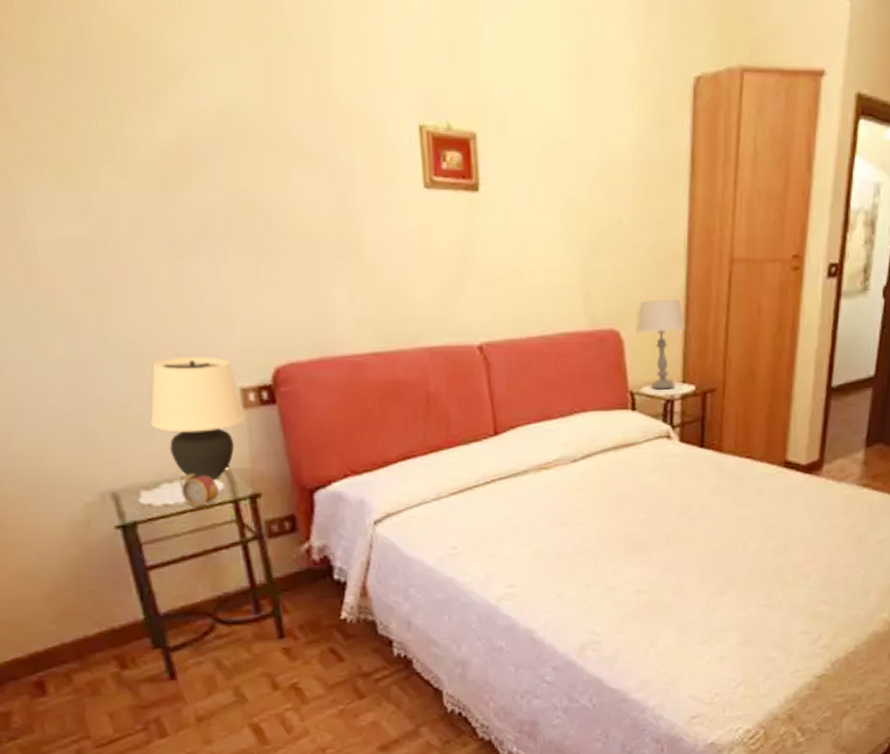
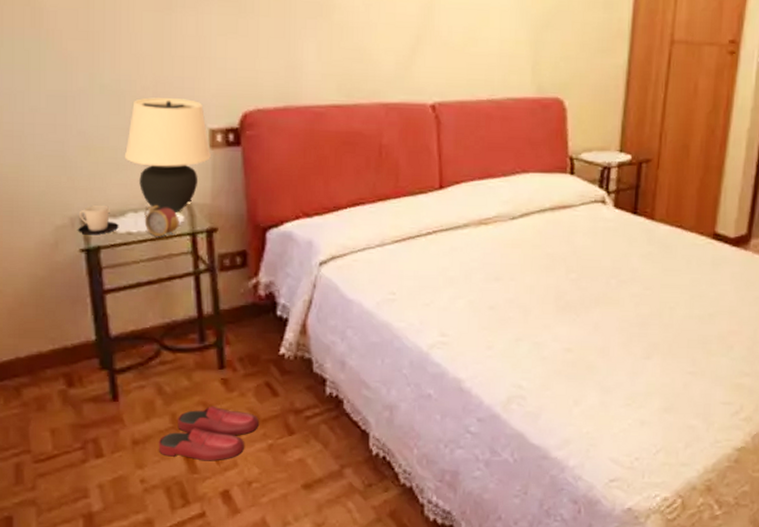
cup: none [108,477,154,509] -> present [77,204,119,234]
slippers: none [223,676,327,732] -> present [158,406,259,461]
table lamp: present [637,300,686,391] -> none [580,73,626,158]

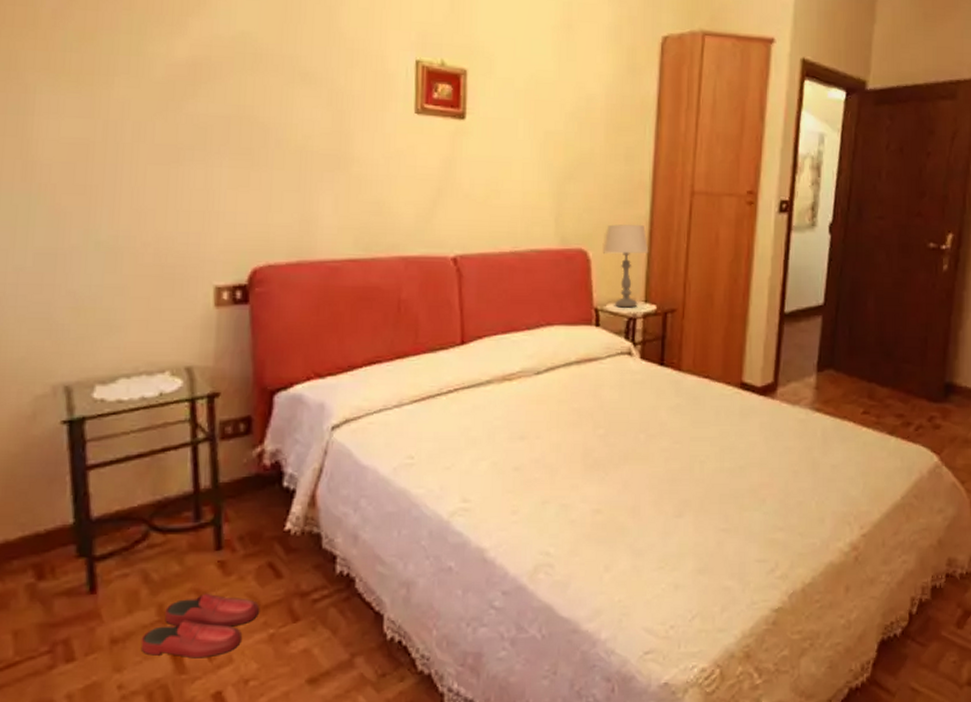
cup: present [77,204,119,234] -> none [59,370,108,403]
table lamp: present [124,97,211,212] -> none [118,254,216,377]
alarm clock: present [144,205,180,236] -> none [137,370,178,403]
table lamp: none [580,73,626,158] -> present [603,224,649,309]

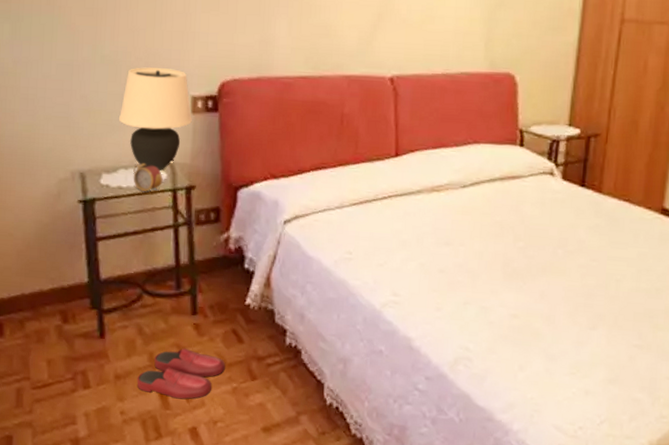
table lamp: none [118,254,216,377] -> present [118,67,192,170]
alarm clock: none [137,370,178,403] -> present [133,163,163,191]
table lamp: present [603,224,649,309] -> none [530,50,575,131]

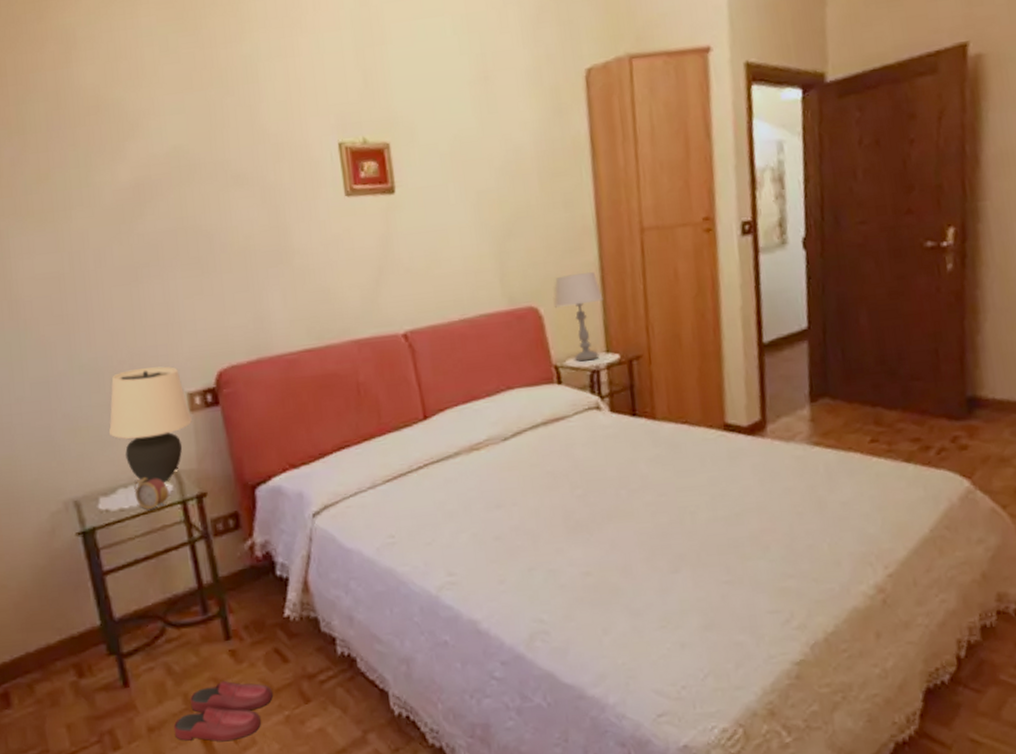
table lamp: none [530,50,575,131] -> present [555,272,604,362]

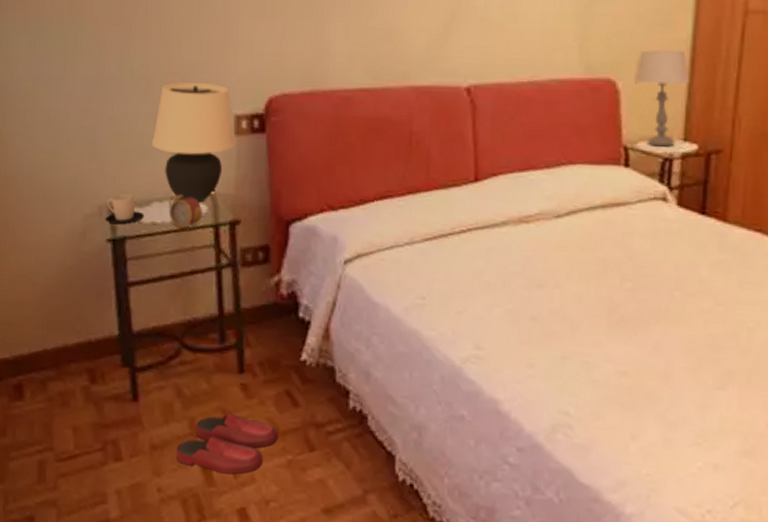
cup: none [71,484,111,517] -> present [104,193,144,224]

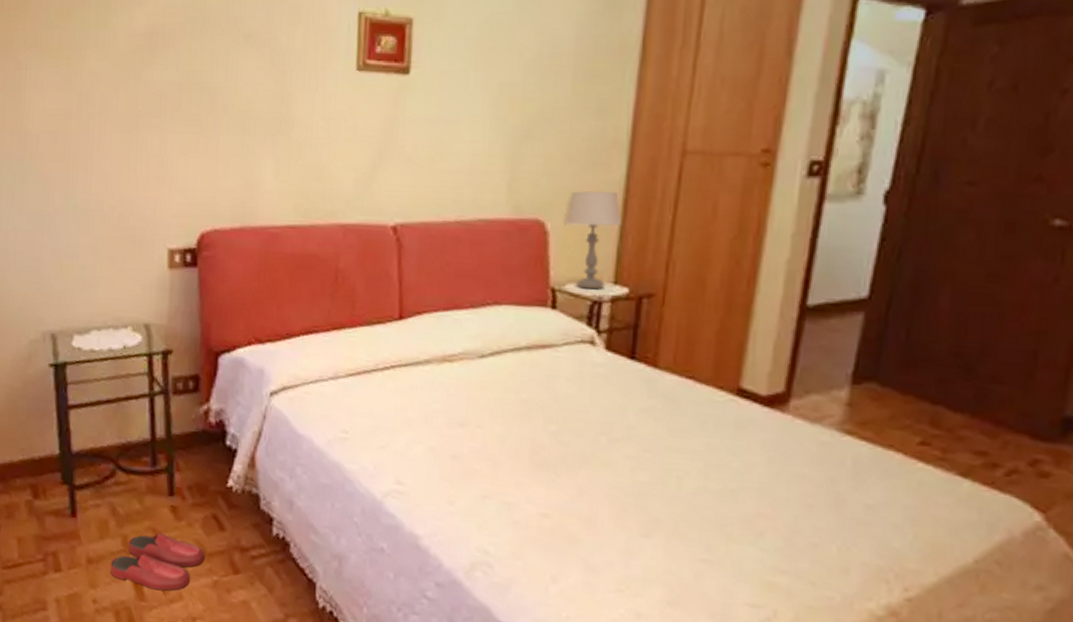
cup: present [104,193,144,224] -> none [47,321,84,350]
table lamp: present [151,82,235,203] -> none [91,217,169,332]
alarm clock: present [168,194,203,228] -> none [106,324,138,356]

